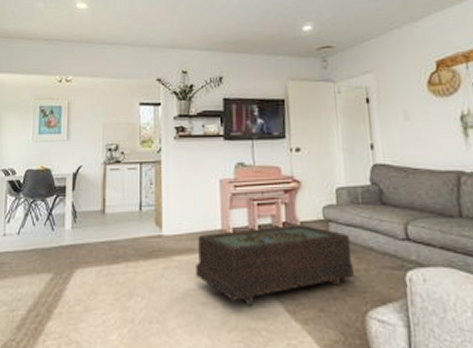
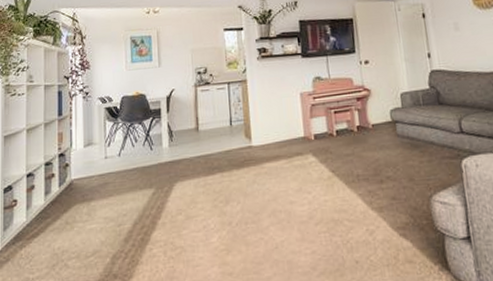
coffee table: present [196,225,354,306] -> none [283,127,419,200]

